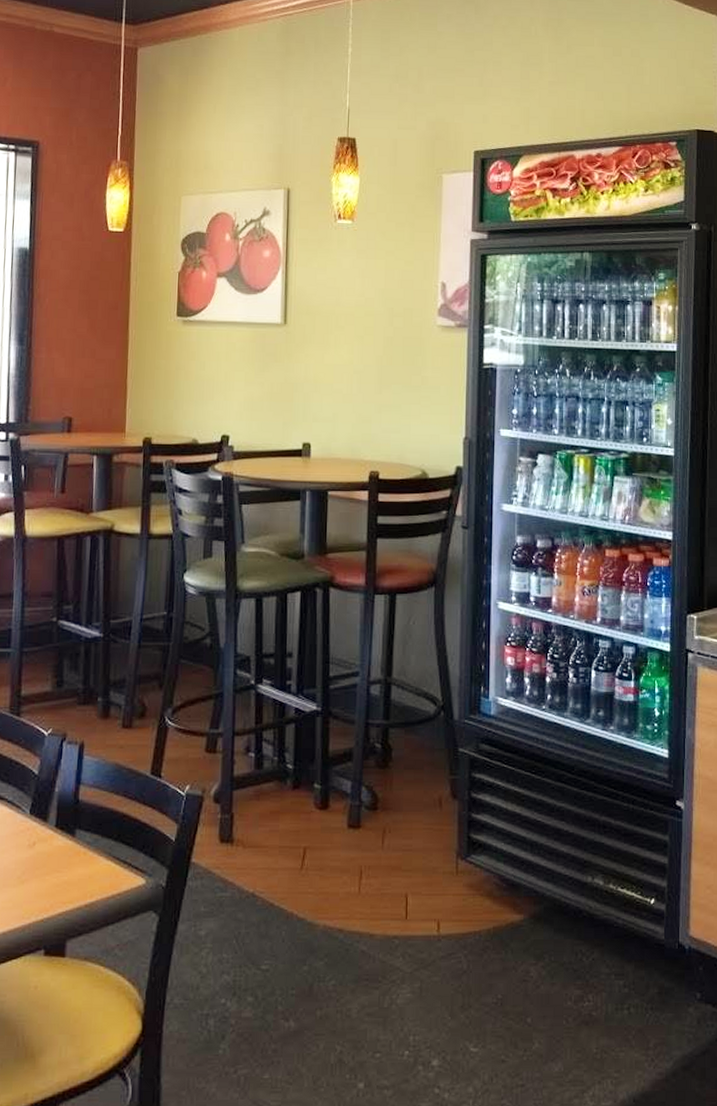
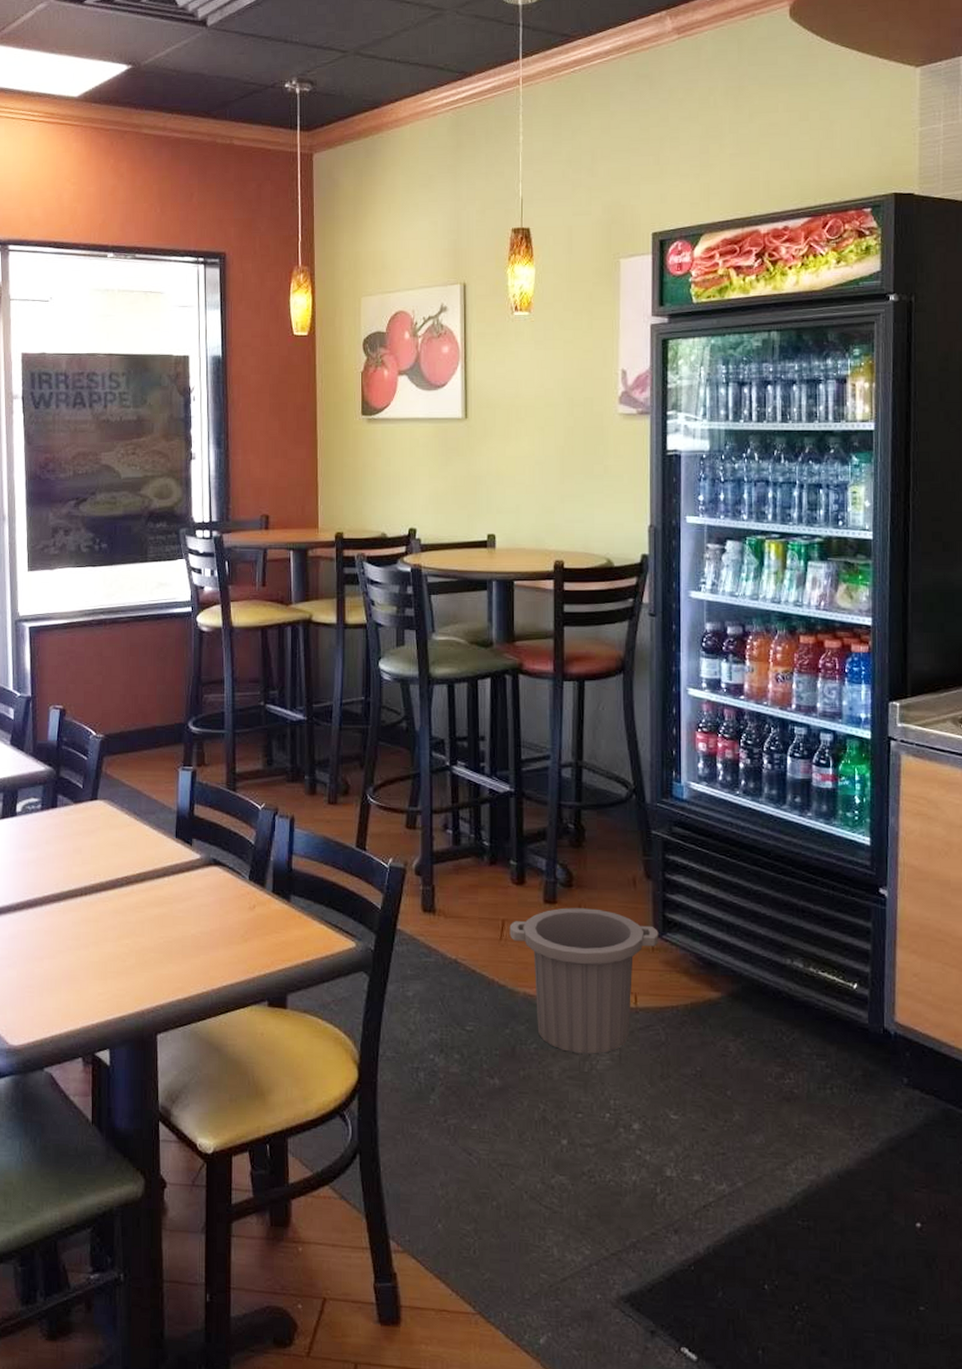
trash can: none [311,832,463,988] -> present [509,907,659,1054]

